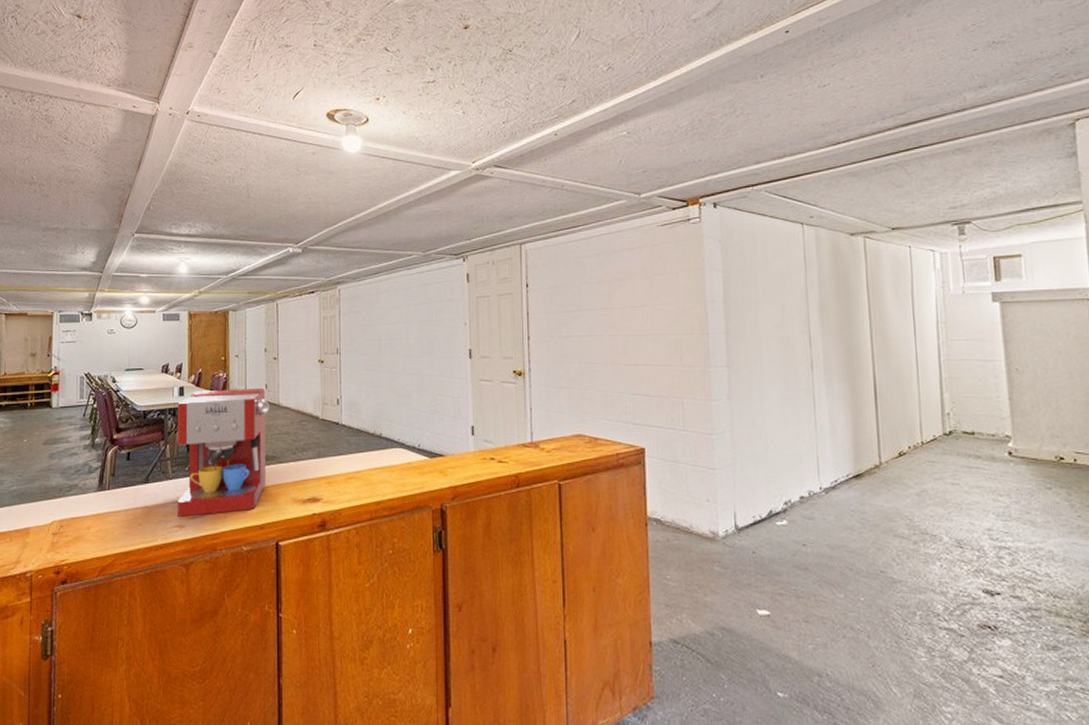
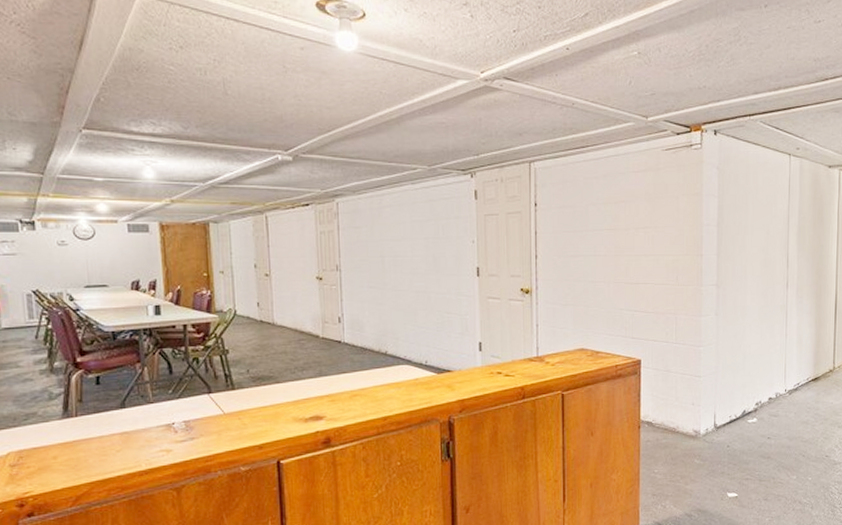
coffee maker: present [177,387,269,517] -> none [153,305,263,441]

